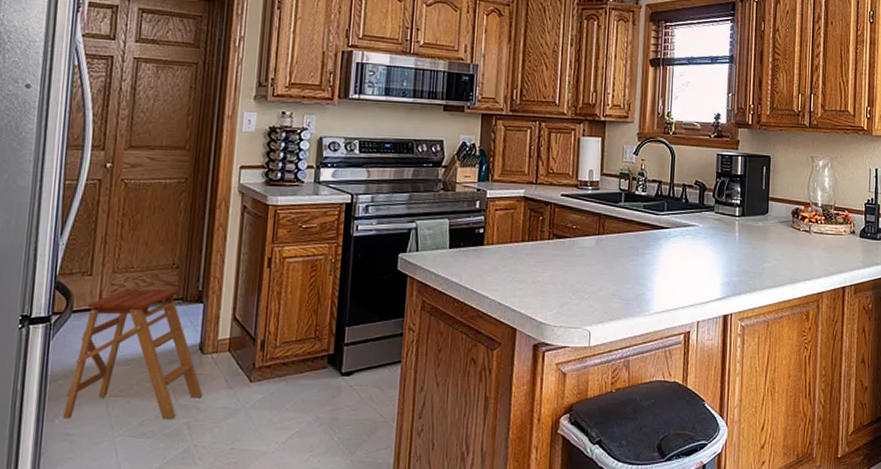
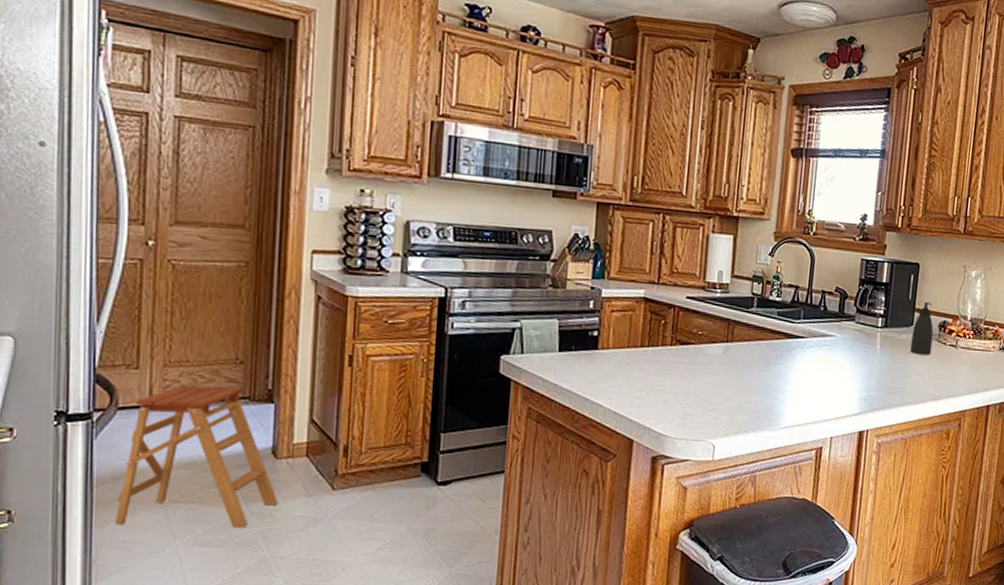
soap dispenser: none [767,191,788,241] -> present [910,301,934,356]

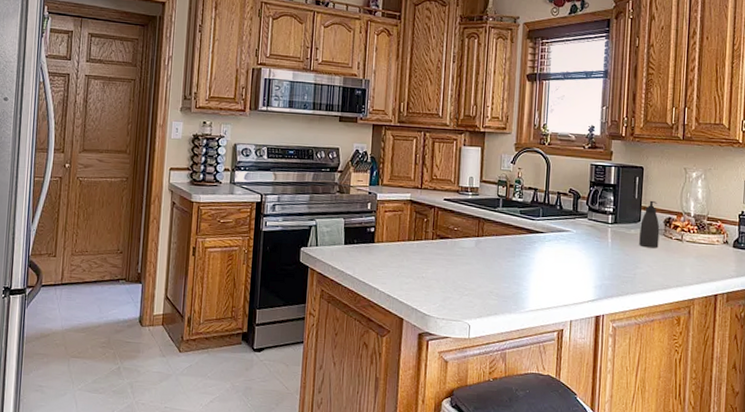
step ladder: present [115,385,279,527] -> none [36,269,143,379]

